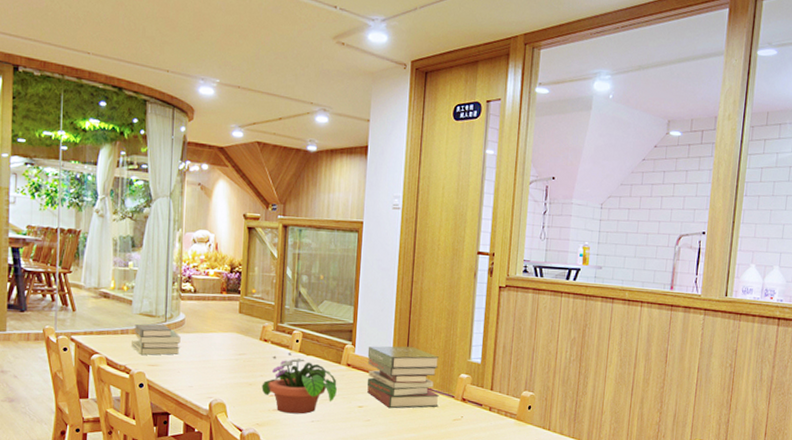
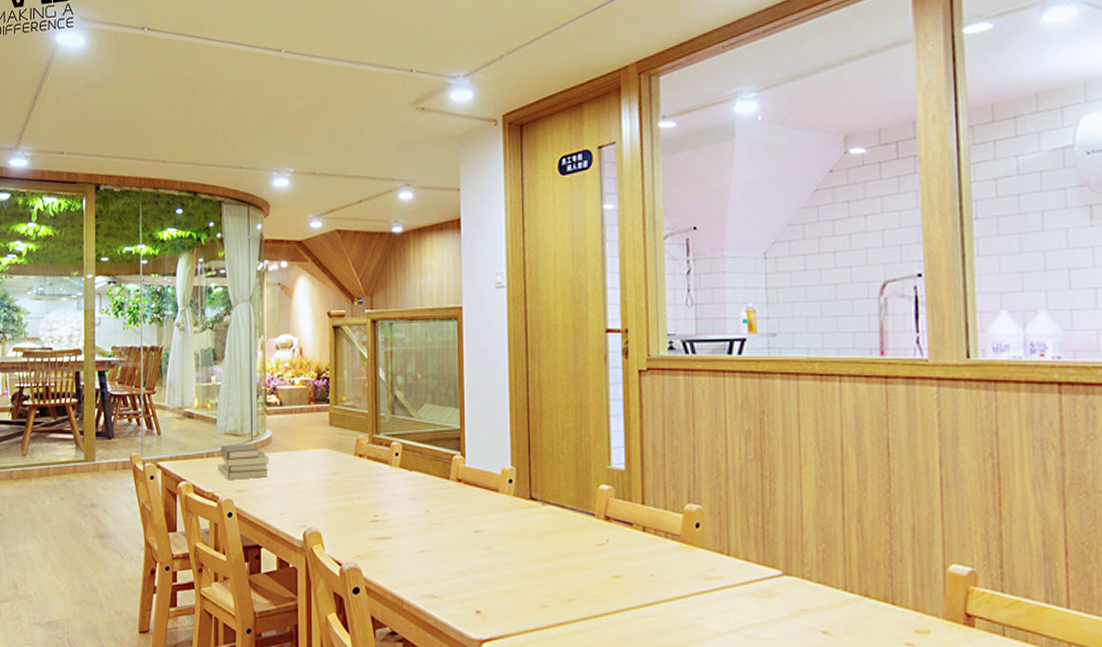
potted flower: present [261,352,337,414] -> none [360,468,447,543]
books: present [367,345,439,409] -> none [480,452,575,533]

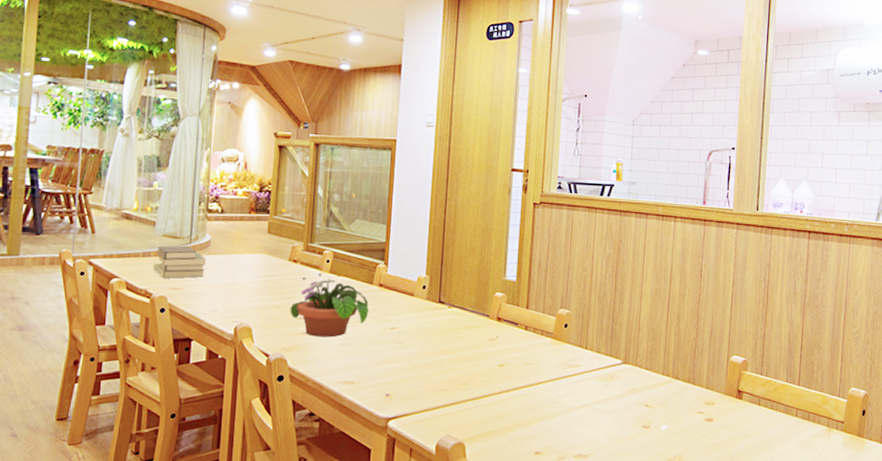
potted flower: none [360,468,447,543] -> present [290,272,369,338]

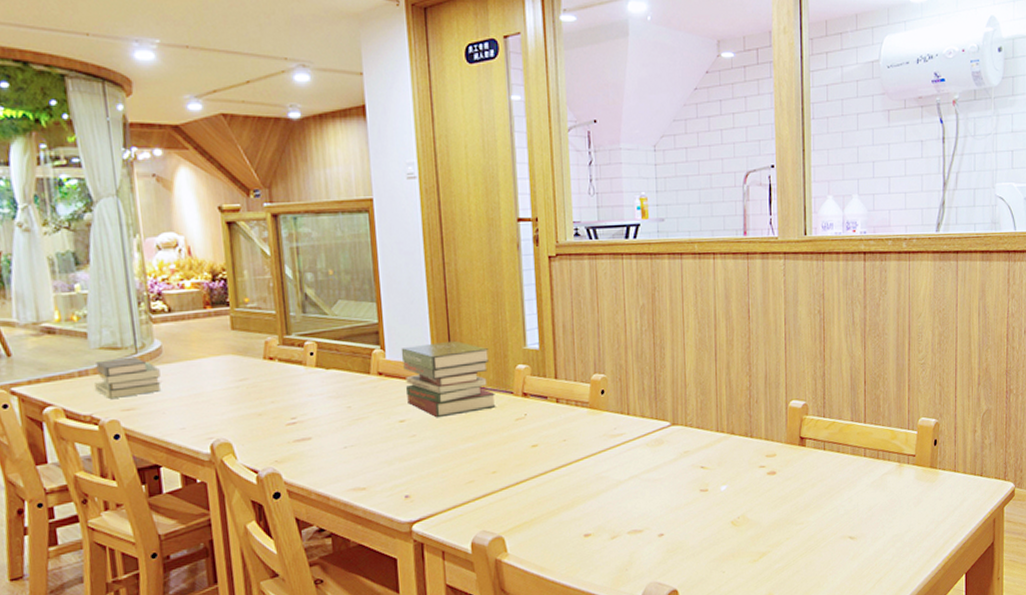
potted flower: present [290,272,369,338] -> none [274,368,370,443]
books: none [400,264,474,330] -> present [400,340,496,418]

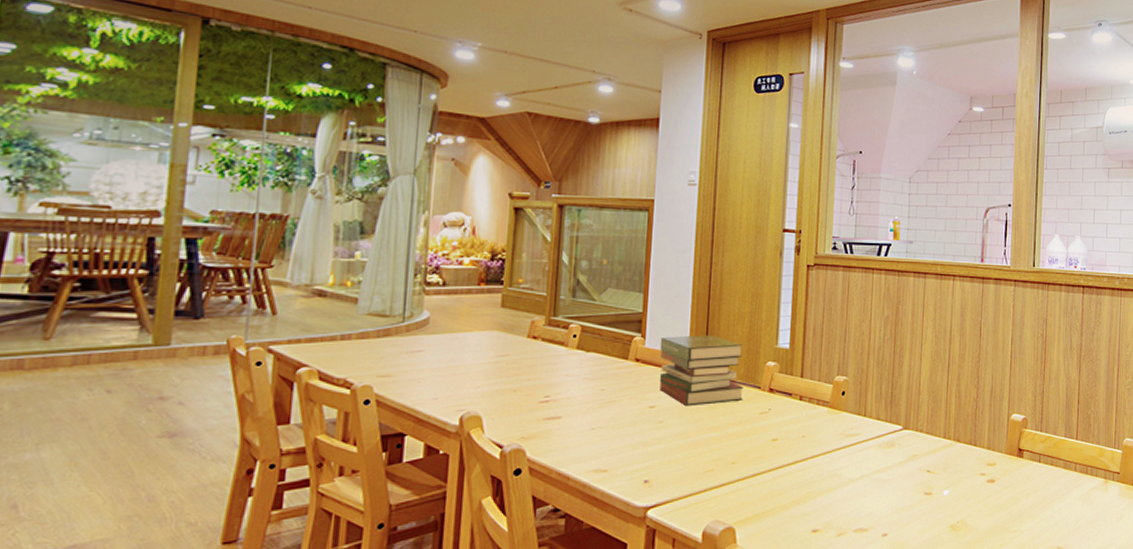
books: present [93,356,162,399] -> none [353,325,423,364]

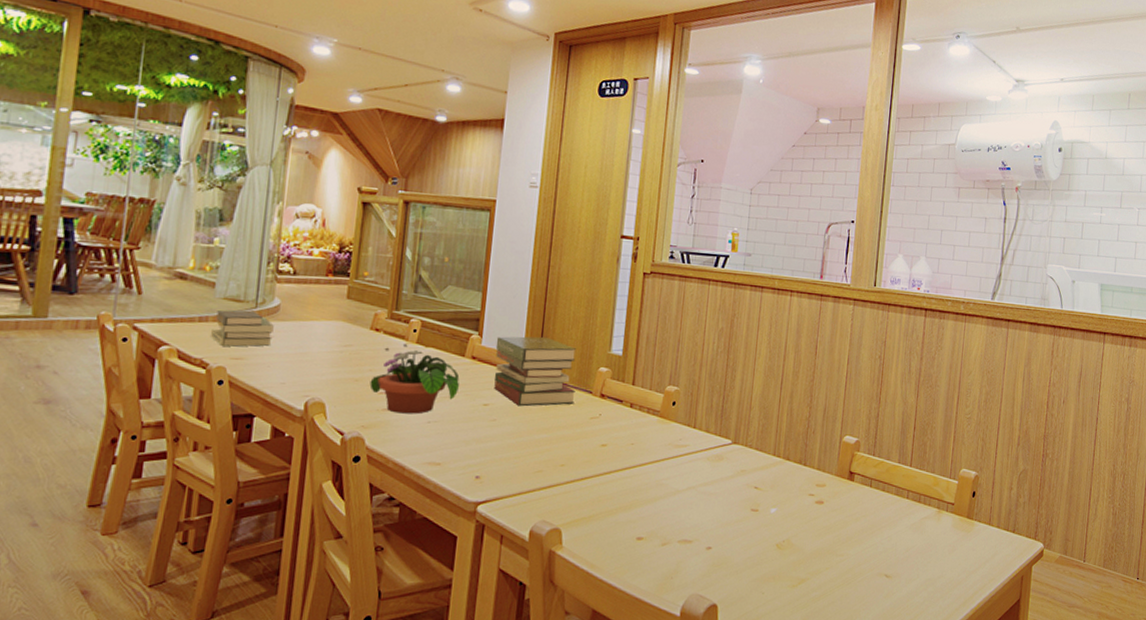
books: none [353,325,423,364] -> present [210,309,274,347]
potted flower: none [529,349,623,422] -> present [369,343,460,414]

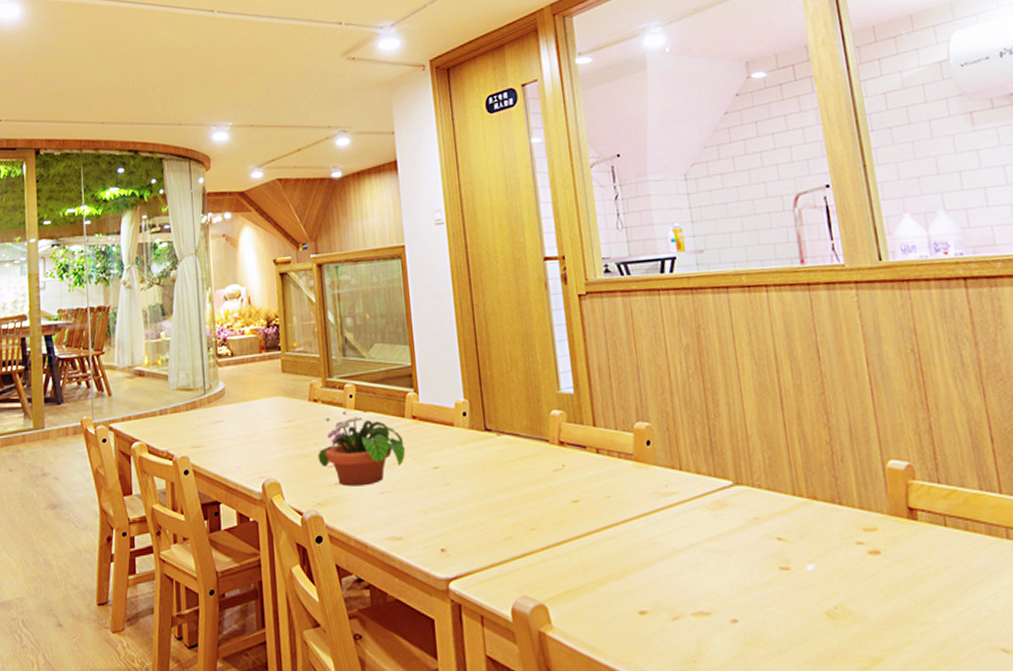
books: present [210,309,274,347] -> none [170,397,224,436]
books: present [494,336,576,407] -> none [433,383,531,466]

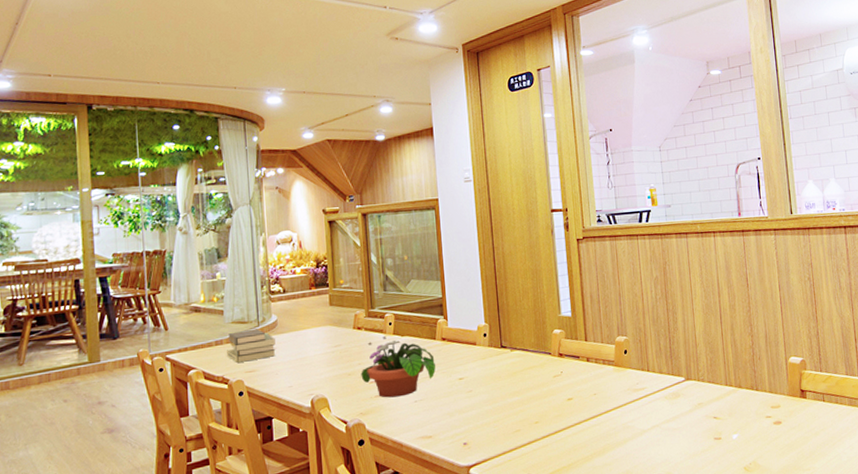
books: none [170,397,224,436] -> present [226,329,276,363]

